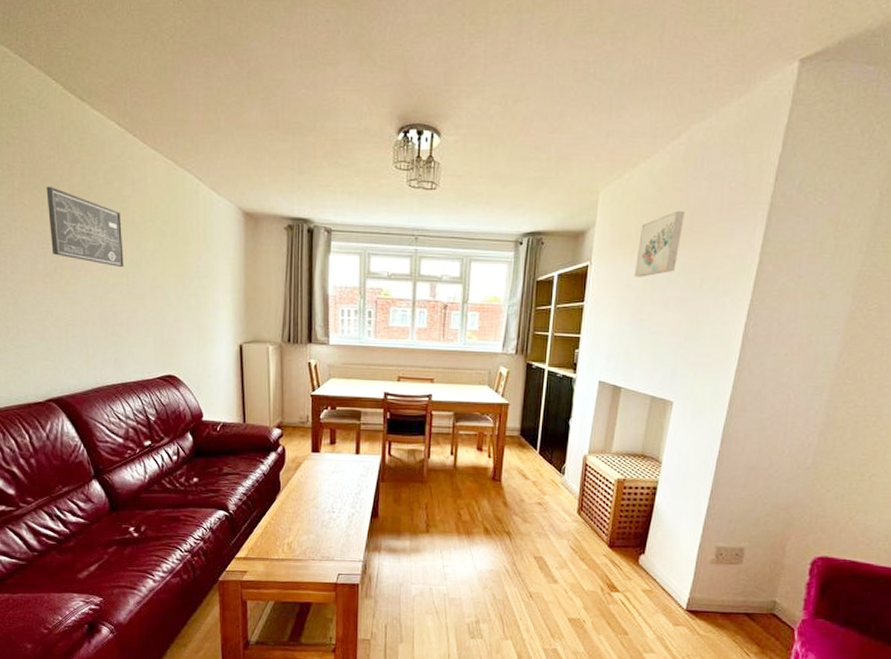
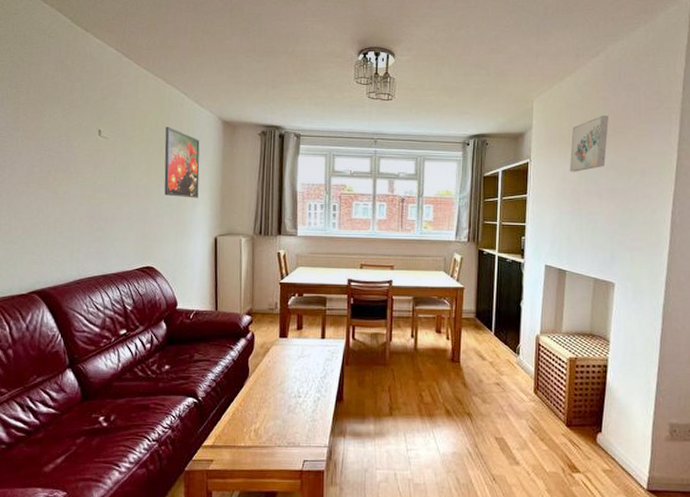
wall art: present [46,186,124,268] -> none [48,101,114,170]
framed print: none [180,217,220,301] -> present [164,126,200,198]

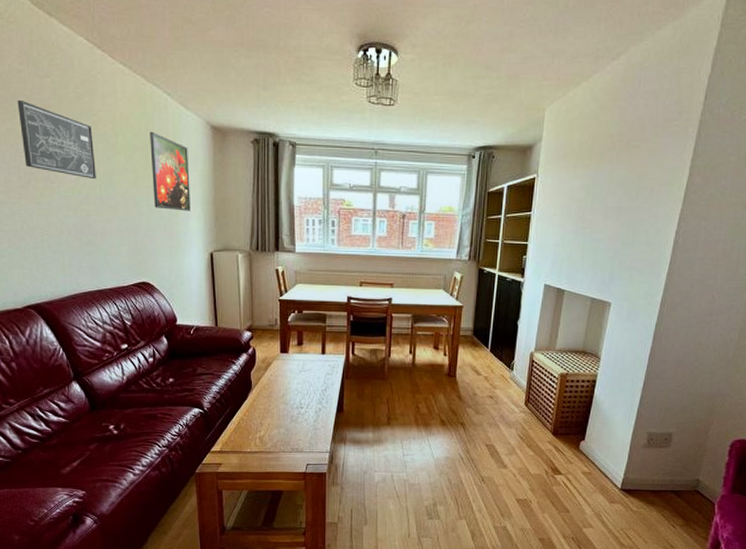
wall art: none [48,101,114,170] -> present [17,99,96,180]
wall art: present [569,116,609,172] -> none [576,127,623,189]

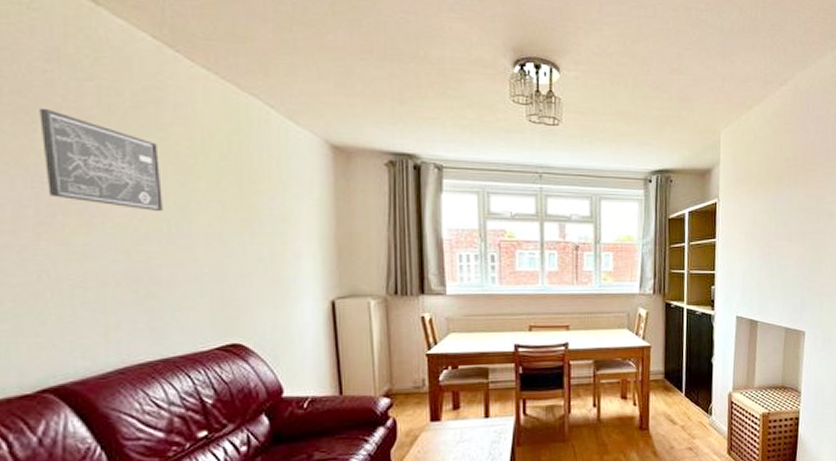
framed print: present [150,131,191,211] -> none [244,151,303,250]

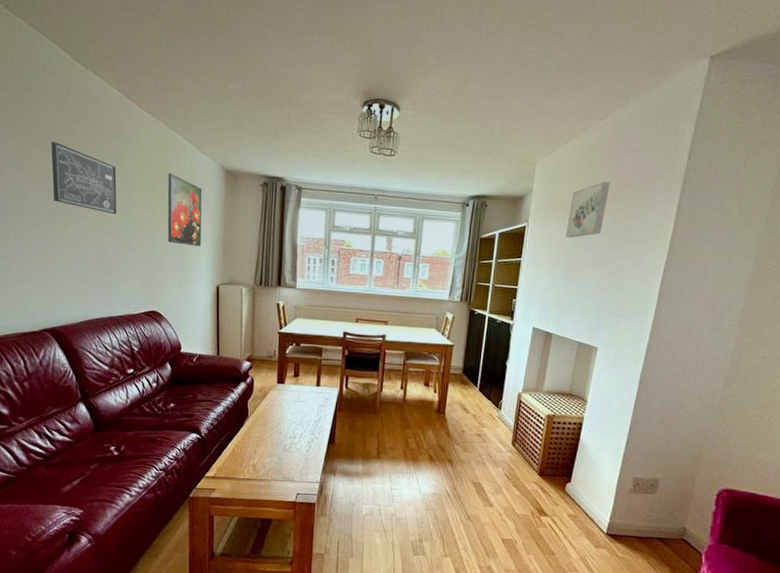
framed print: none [244,151,303,250] -> present [167,172,202,247]
wall art: none [759,151,798,213] -> present [565,182,610,238]

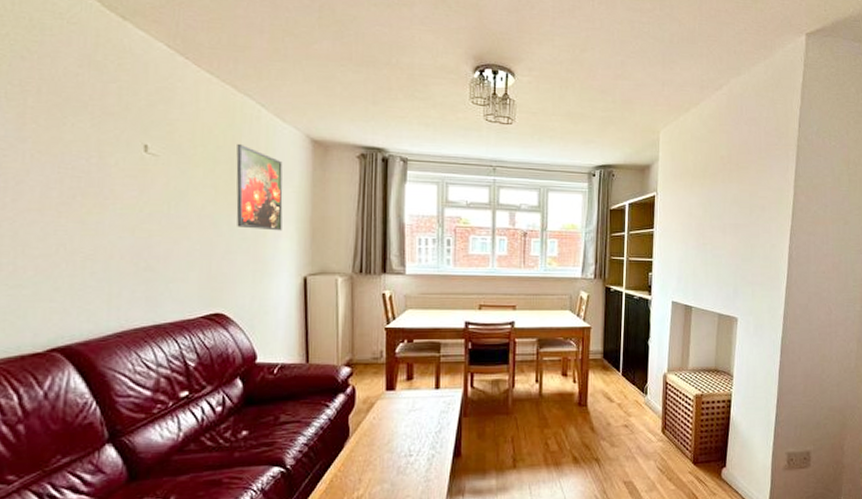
wall art: present [51,141,117,215] -> none [69,105,166,196]
wall art: present [565,182,610,238] -> none [694,150,732,206]

